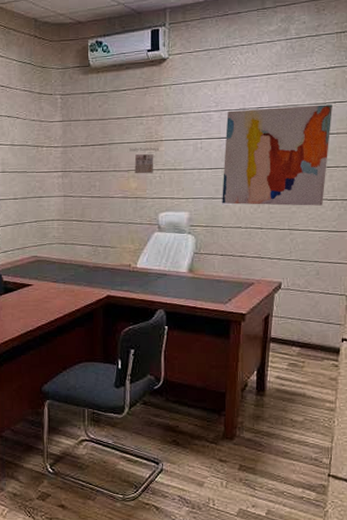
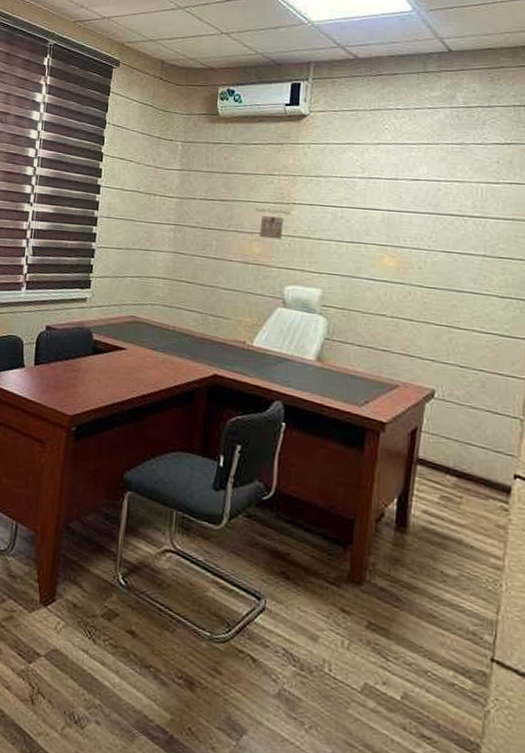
wall art: present [222,104,332,206] -> none [363,179,507,303]

